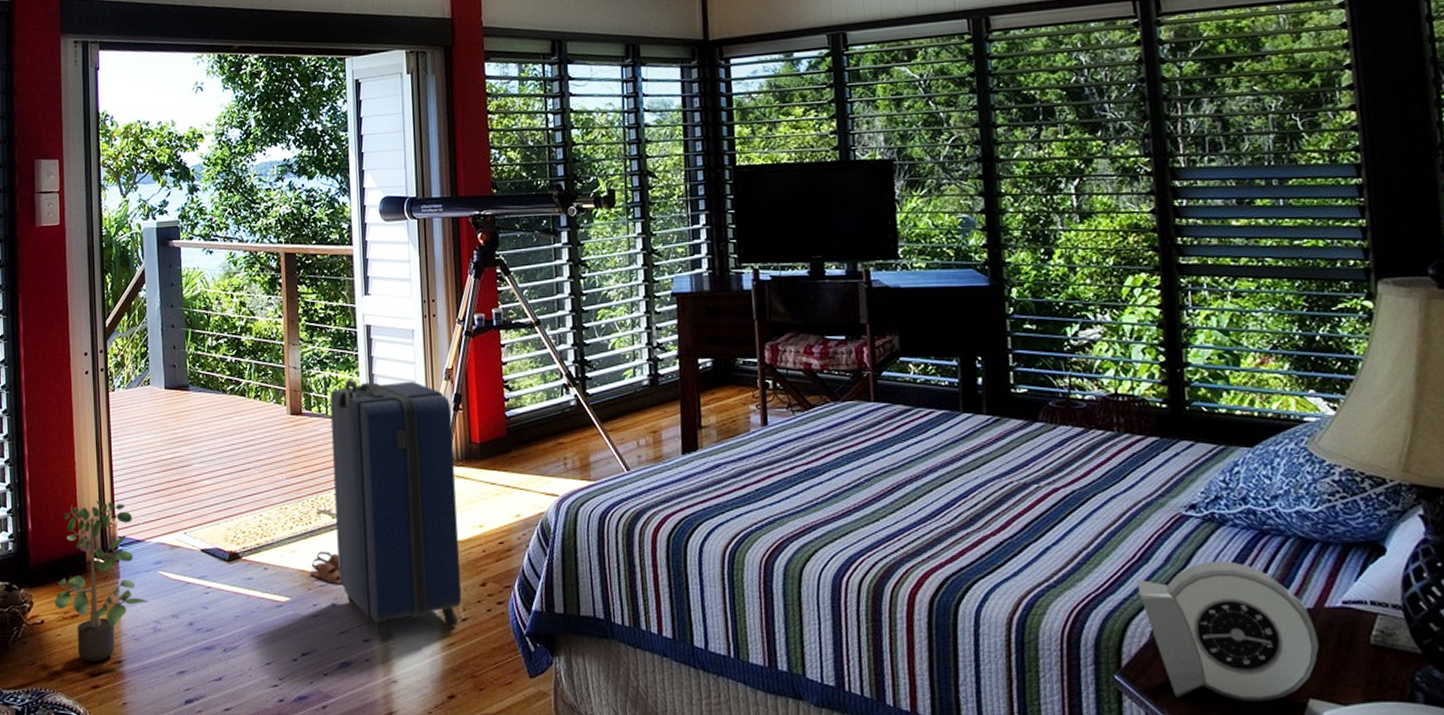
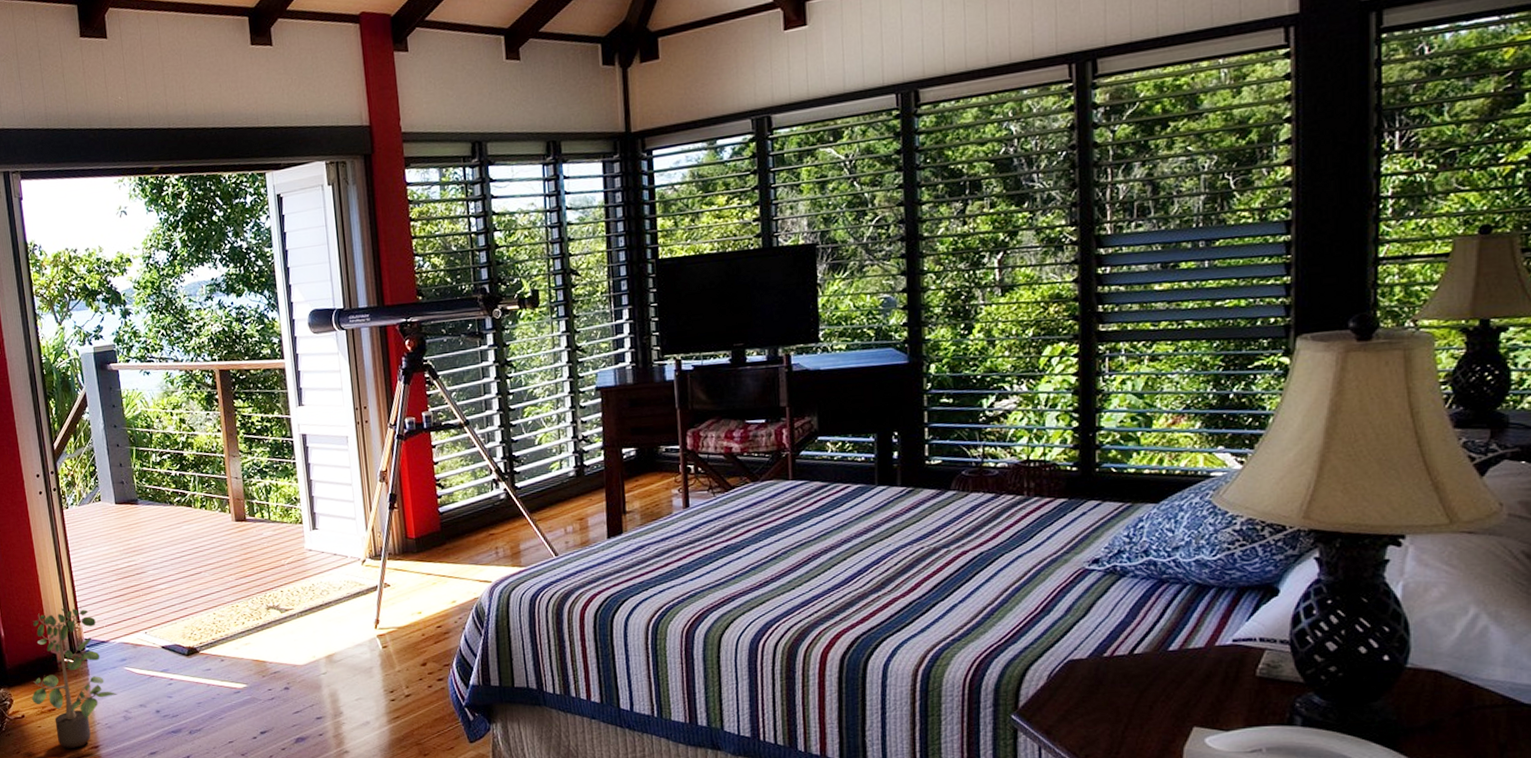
sandal: present [310,552,342,584] -> none [263,643,293,671]
suitcase: present [329,379,462,640] -> none [271,484,405,717]
alarm clock: present [1136,561,1320,702] -> none [1037,609,1207,733]

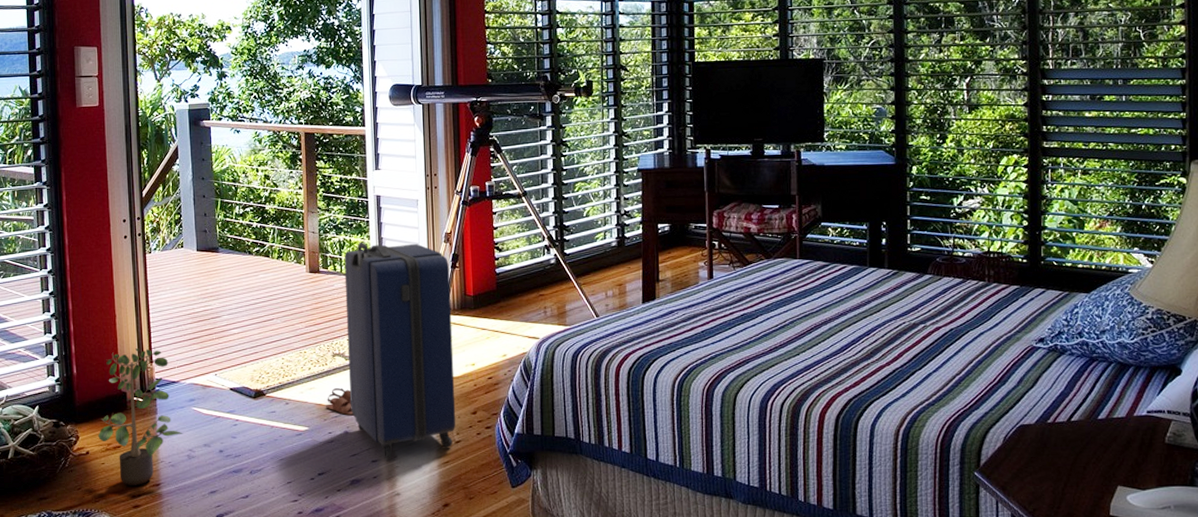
sandal: none [263,643,293,671] -> present [326,388,354,415]
suitcase: none [271,484,405,717] -> present [344,242,456,461]

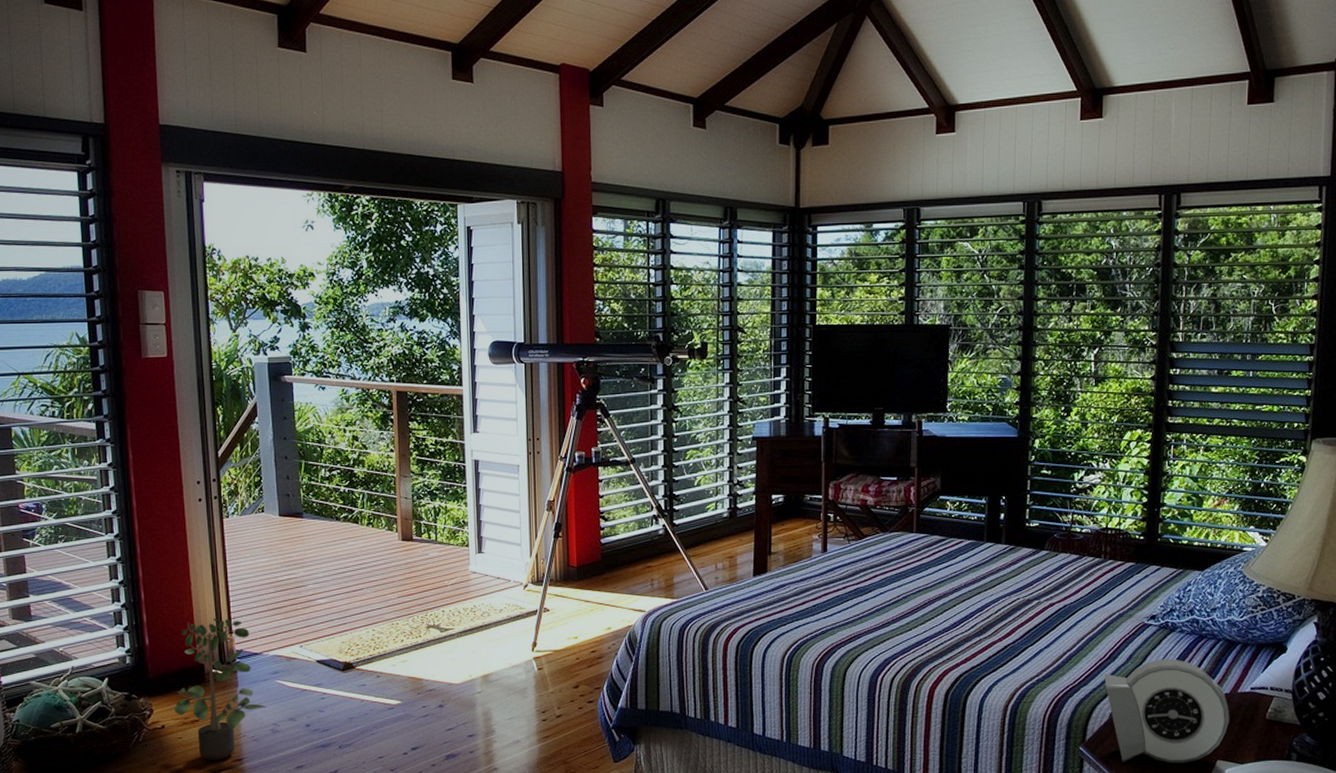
sandal: present [326,388,354,415] -> none [420,661,449,688]
suitcase: present [344,242,456,461] -> none [439,508,557,735]
alarm clock: none [995,382,1128,489] -> present [1104,659,1230,764]

